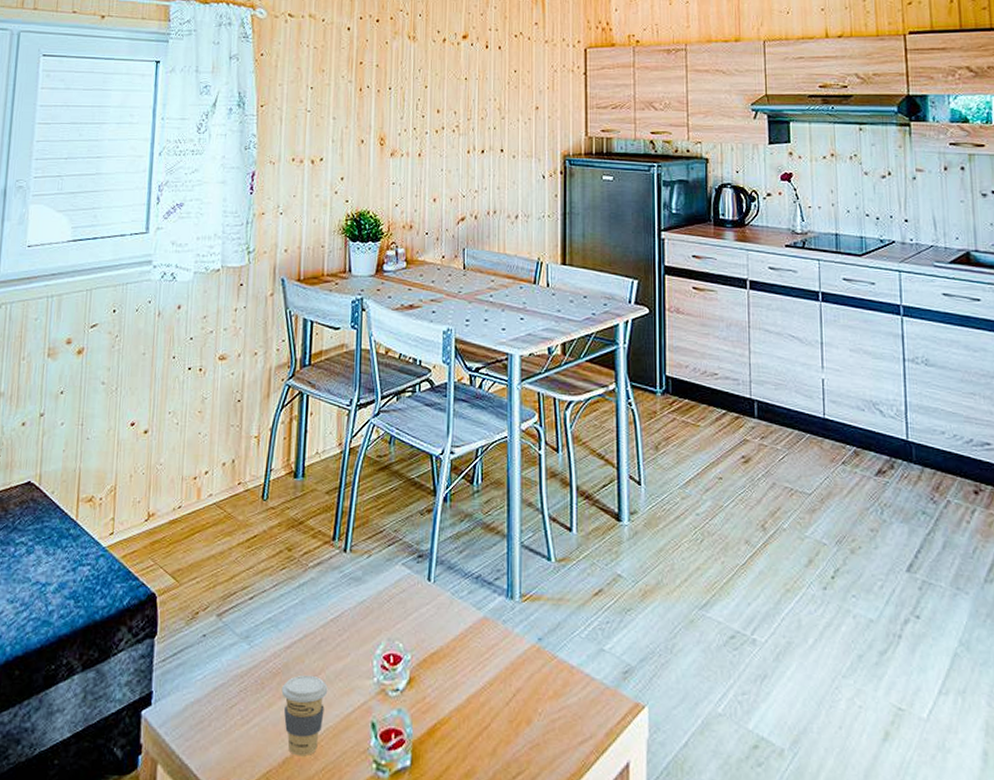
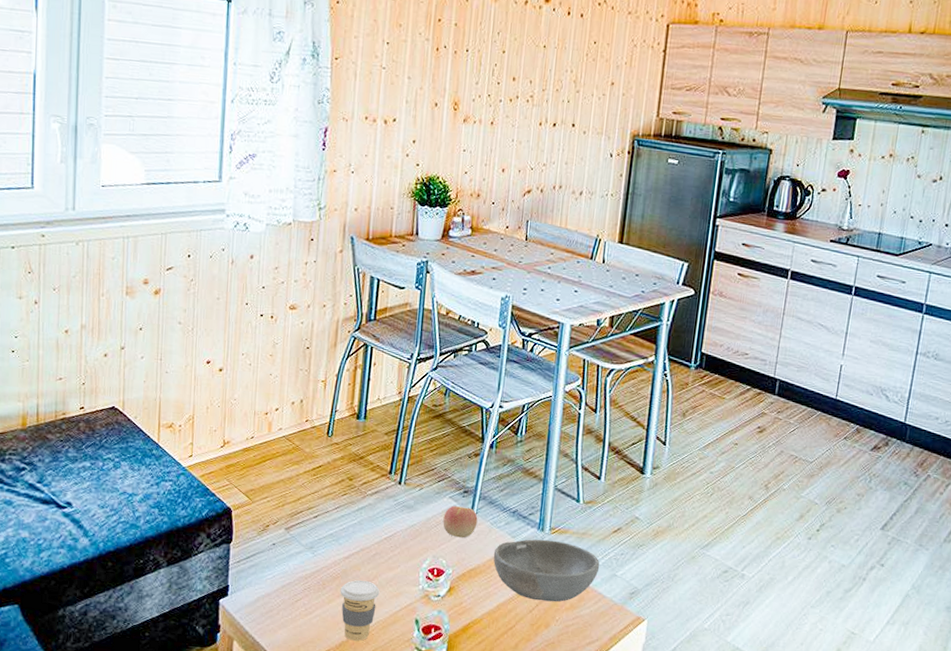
apple: none [396,574,436,614] -> present [443,506,478,538]
bowl: none [457,609,583,690] -> present [493,539,600,602]

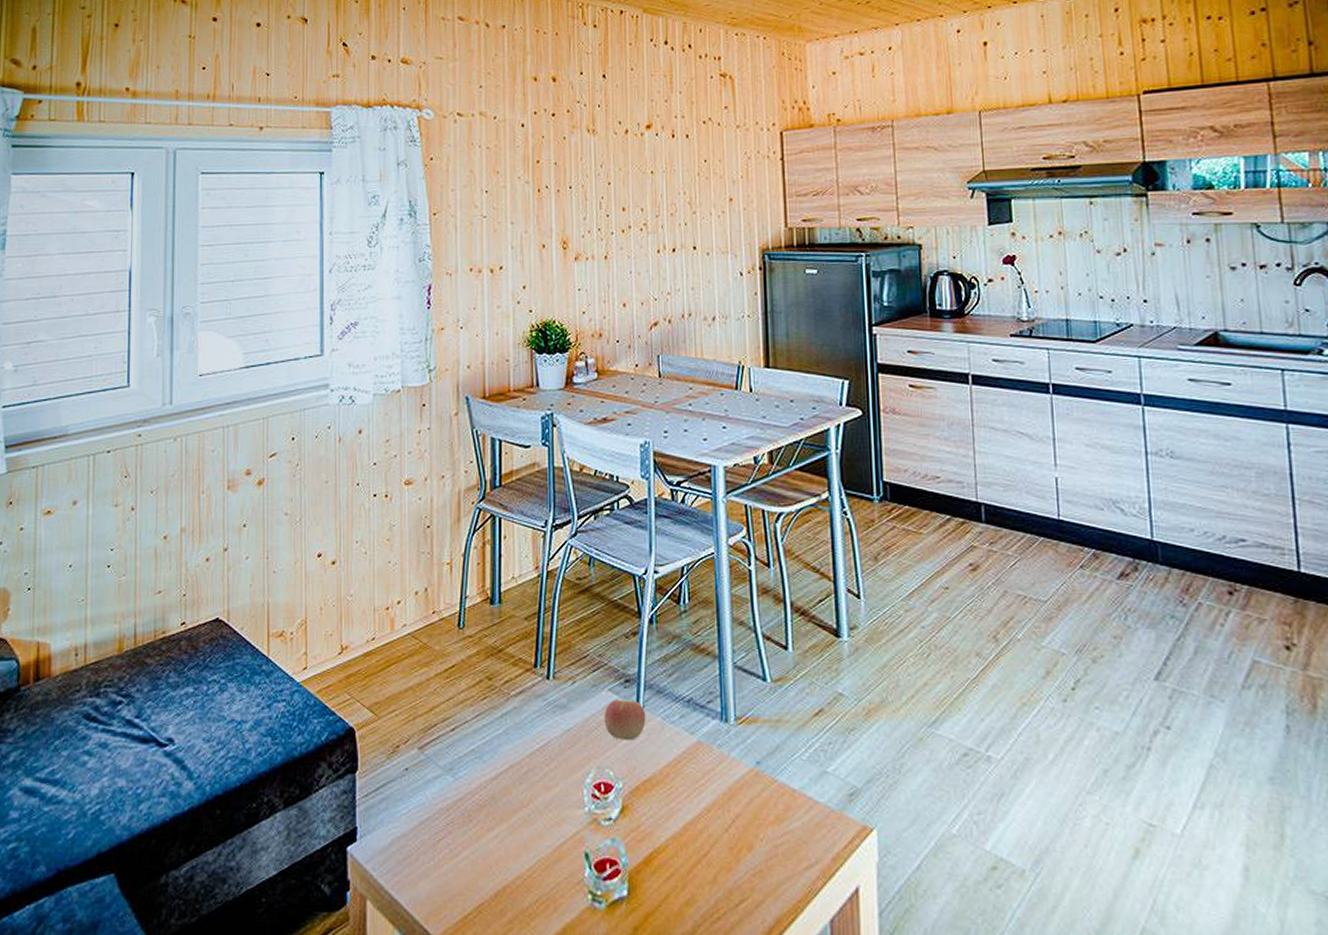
coffee cup: present [340,580,380,641] -> none [489,806,538,889]
bowl: present [493,539,600,602] -> none [670,733,805,815]

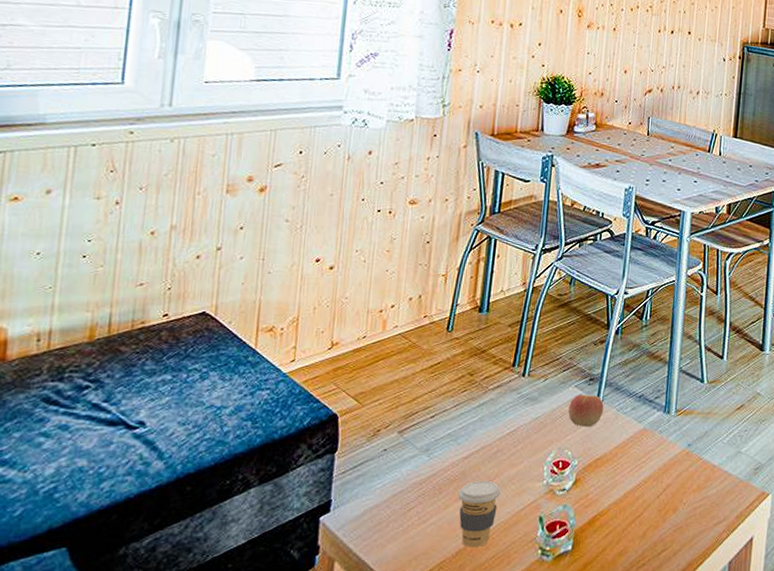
coffee cup: none [489,806,538,889] -> present [458,480,502,548]

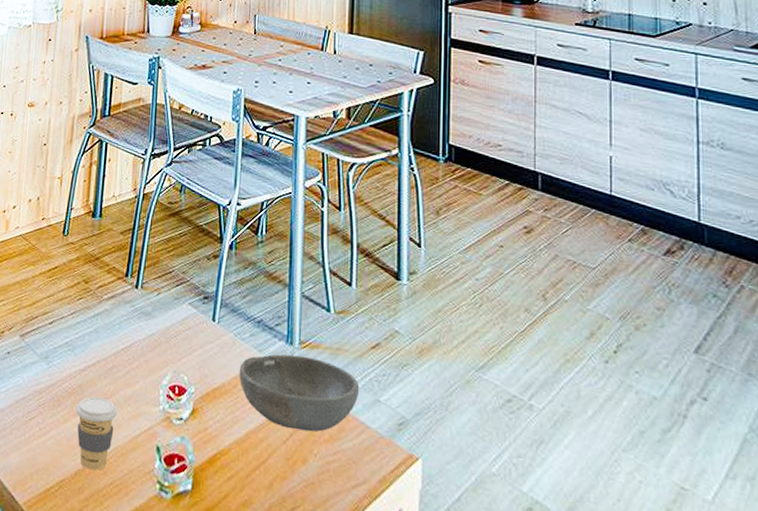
apple: present [568,395,604,427] -> none [183,313,220,351]
bowl: none [619,422,725,485] -> present [239,354,360,432]

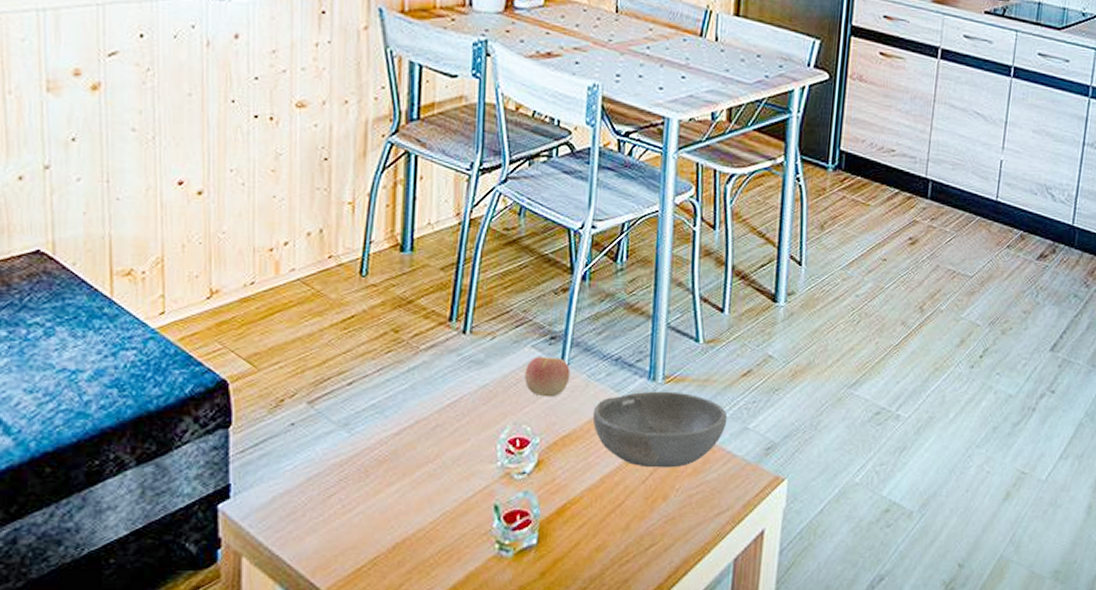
coffee cup: present [75,396,118,471] -> none [389,461,444,541]
apple: none [183,313,220,351] -> present [524,357,570,397]

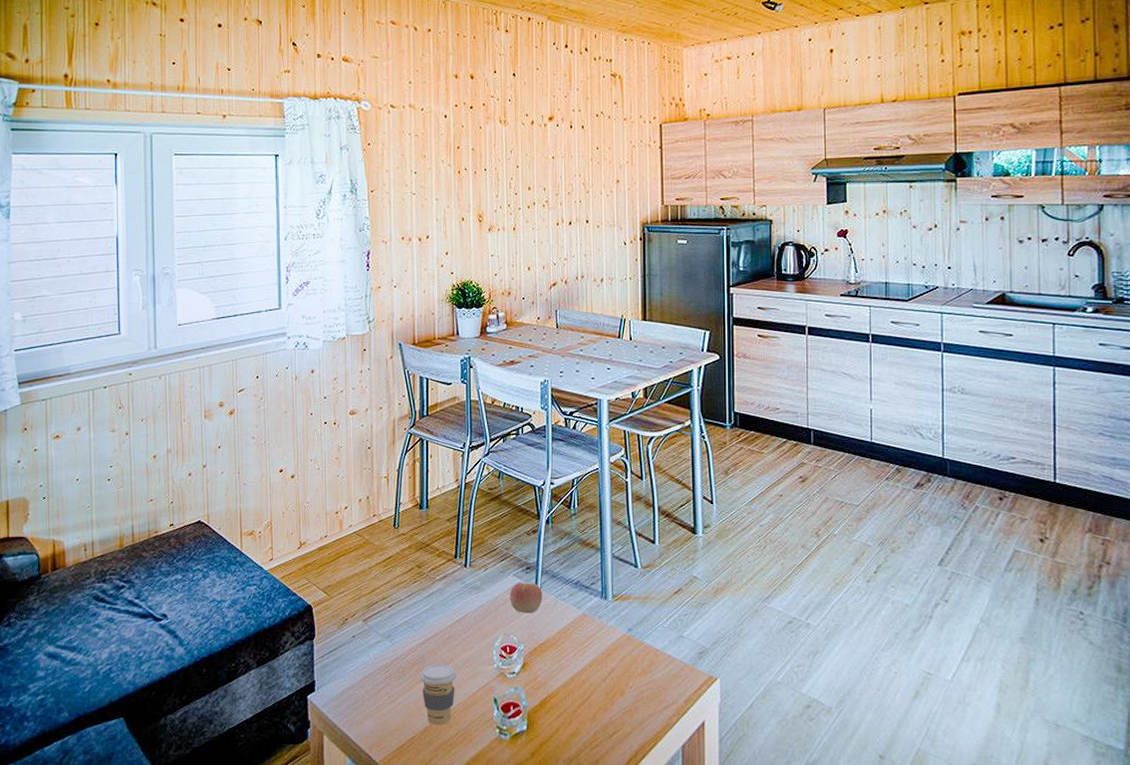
coffee cup: none [389,461,444,541] -> present [419,664,457,726]
bowl: present [592,391,728,468] -> none [561,607,666,669]

